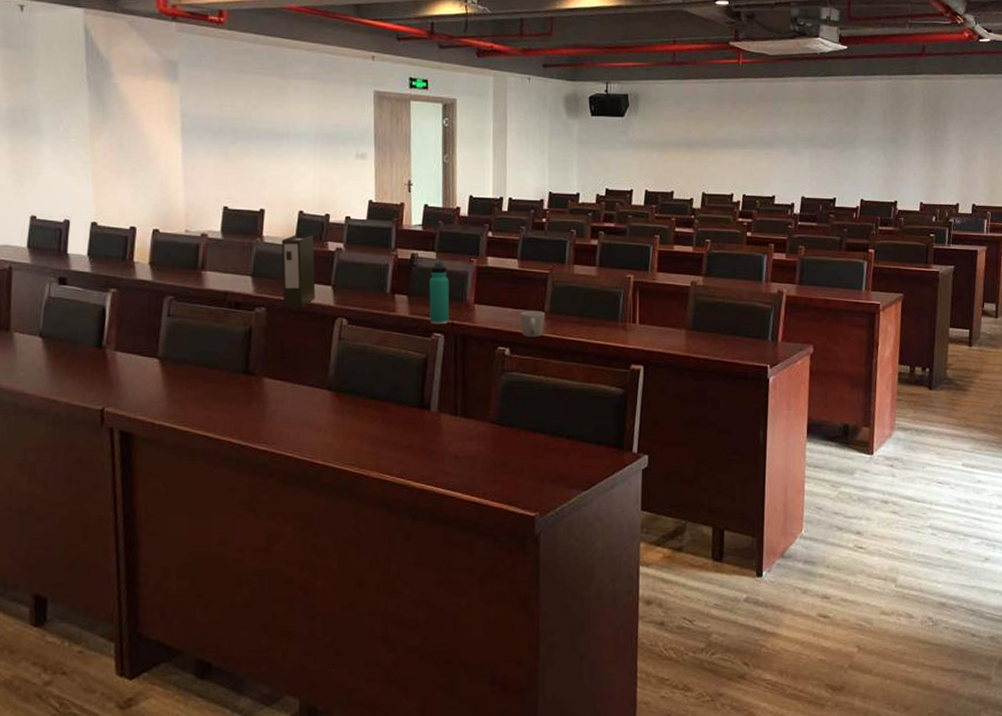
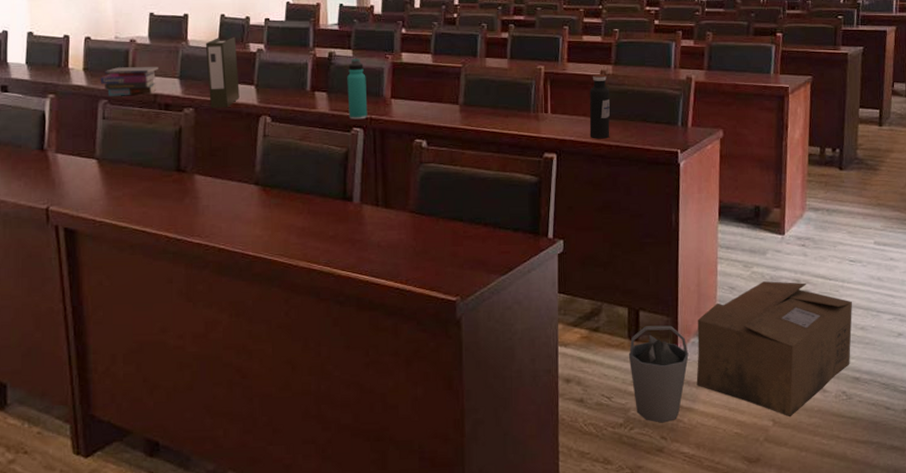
books: none [166,262,230,293] -> present [100,67,158,96]
mug: present [520,310,545,338] -> none [435,103,459,130]
water bottle: none [678,285,699,352] -> present [589,74,610,139]
trash bin: none [711,546,774,648] -> present [628,325,689,423]
cardboard box: none [780,502,940,643] -> present [696,281,853,416]

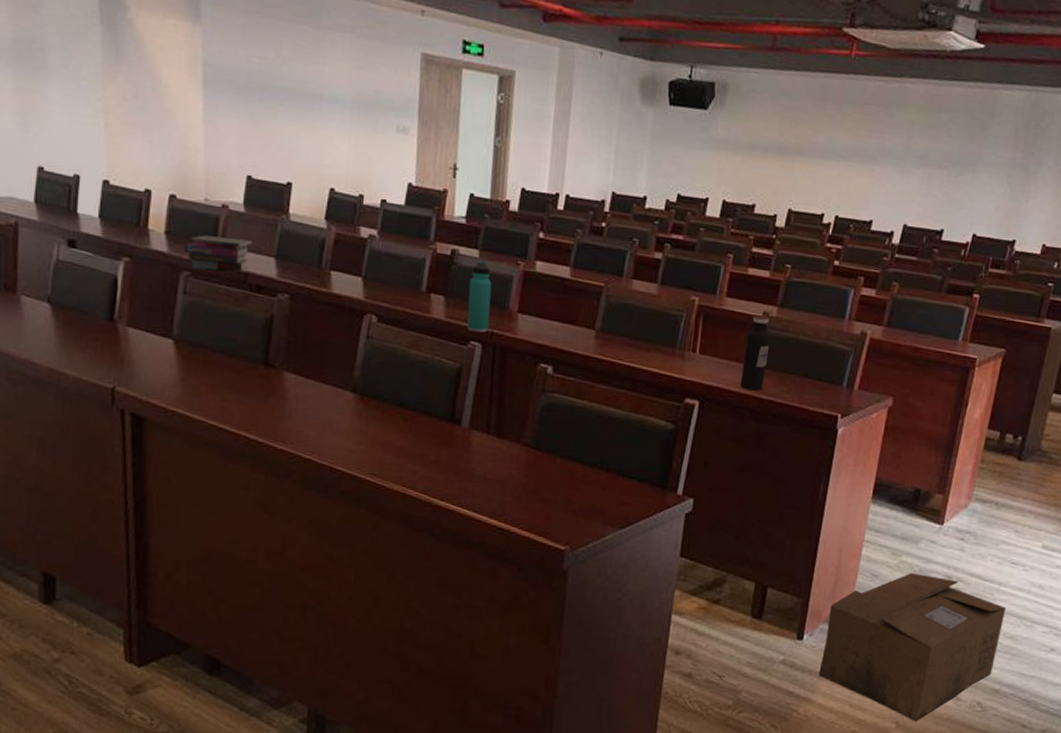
binder: present [205,36,240,108] -> none [308,215,345,300]
trash bin: present [628,325,689,423] -> none [748,605,815,711]

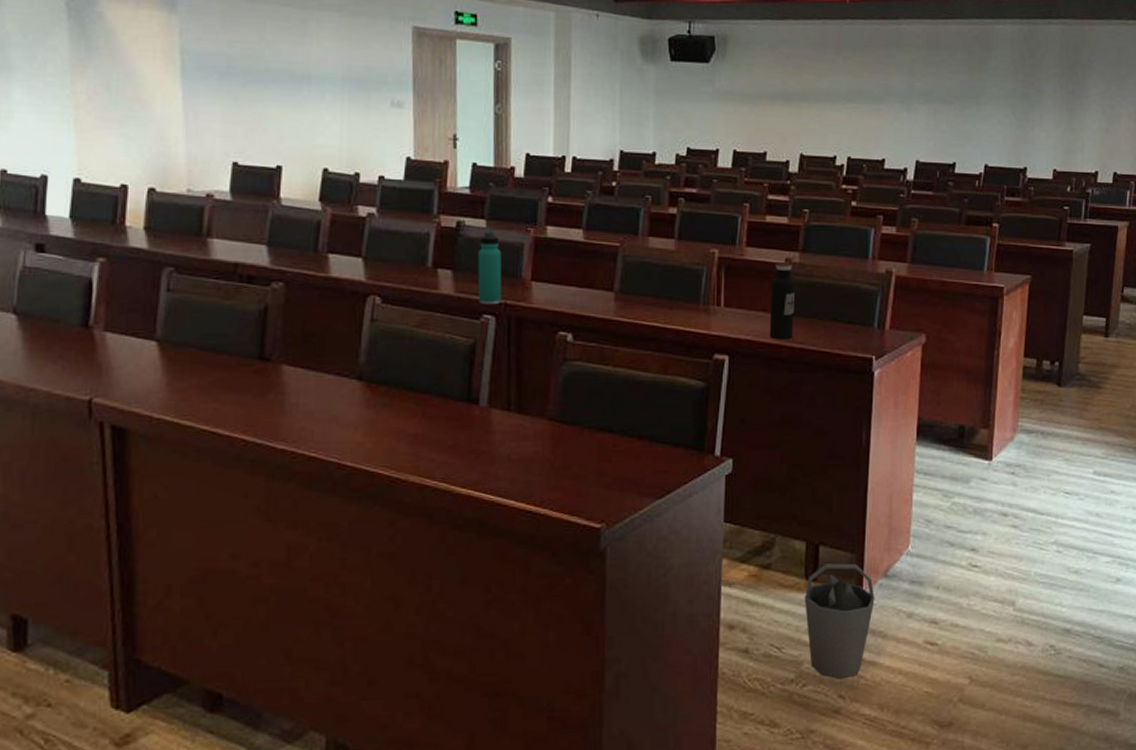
books: present [183,235,252,273] -> none [165,227,241,264]
trash bin: none [748,605,815,711] -> present [804,563,875,679]
cardboard box: present [818,573,1007,721] -> none [882,514,1067,673]

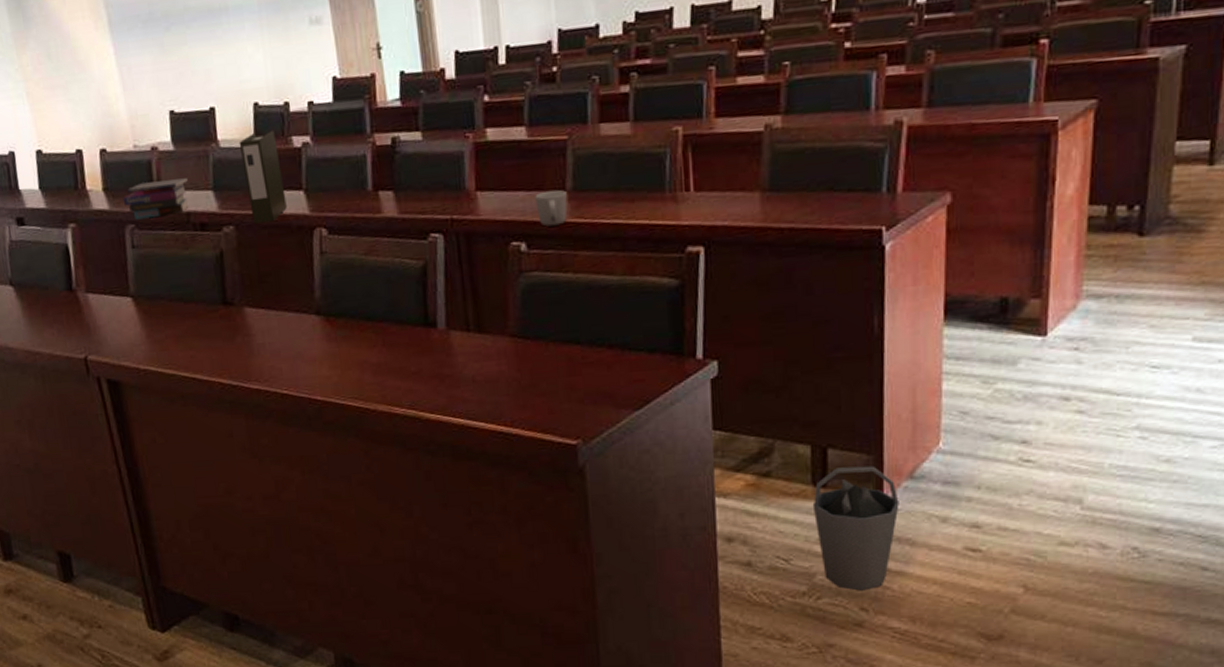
books: none [165,227,241,264] -> present [122,178,188,220]
binder: none [302,196,343,284] -> present [238,129,287,224]
thermos bottle: present [477,229,502,306] -> none [417,141,448,225]
mug: none [585,289,614,322] -> present [535,189,568,227]
water bottle: present [769,262,795,340] -> none [749,129,781,222]

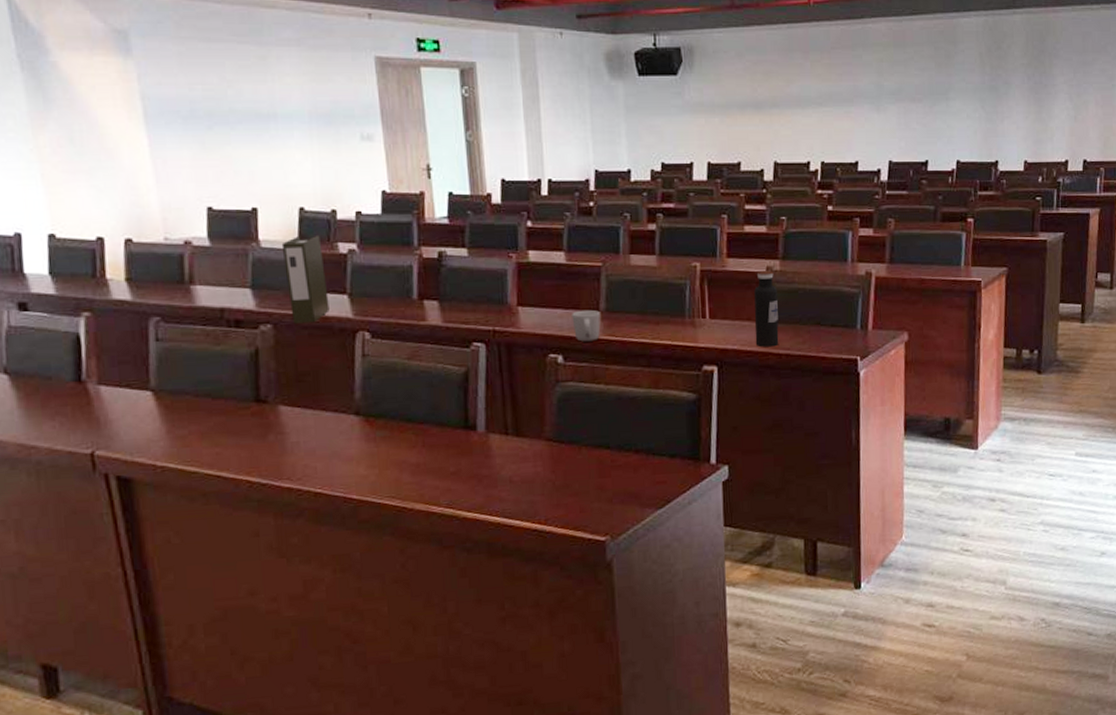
books: present [122,178,188,220] -> none [148,274,223,313]
water bottle: none [749,129,781,222] -> present [754,271,779,348]
trash bin: present [812,466,899,591] -> none [805,556,873,665]

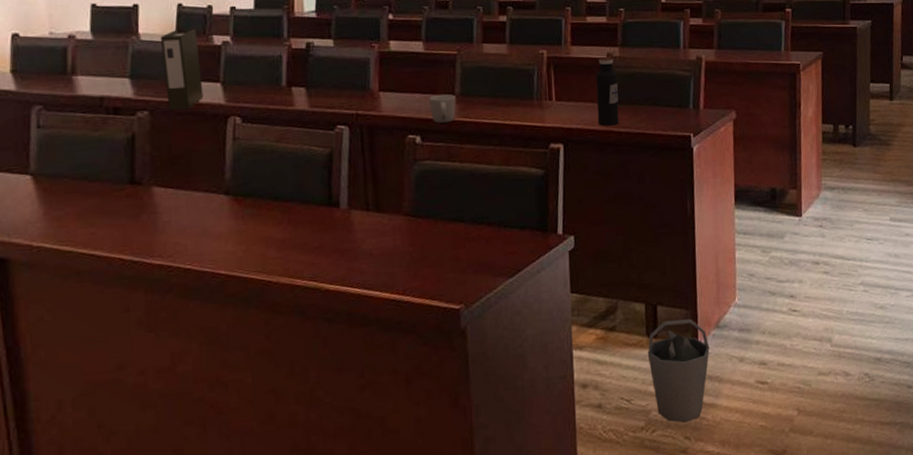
trash bin: none [805,556,873,665] -> present [647,318,710,423]

